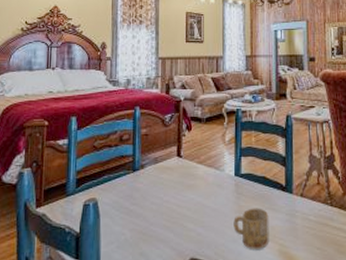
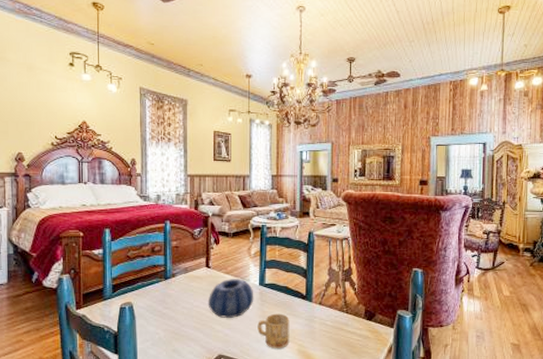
decorative bowl: none [179,168,229,215] -> present [208,278,254,319]

